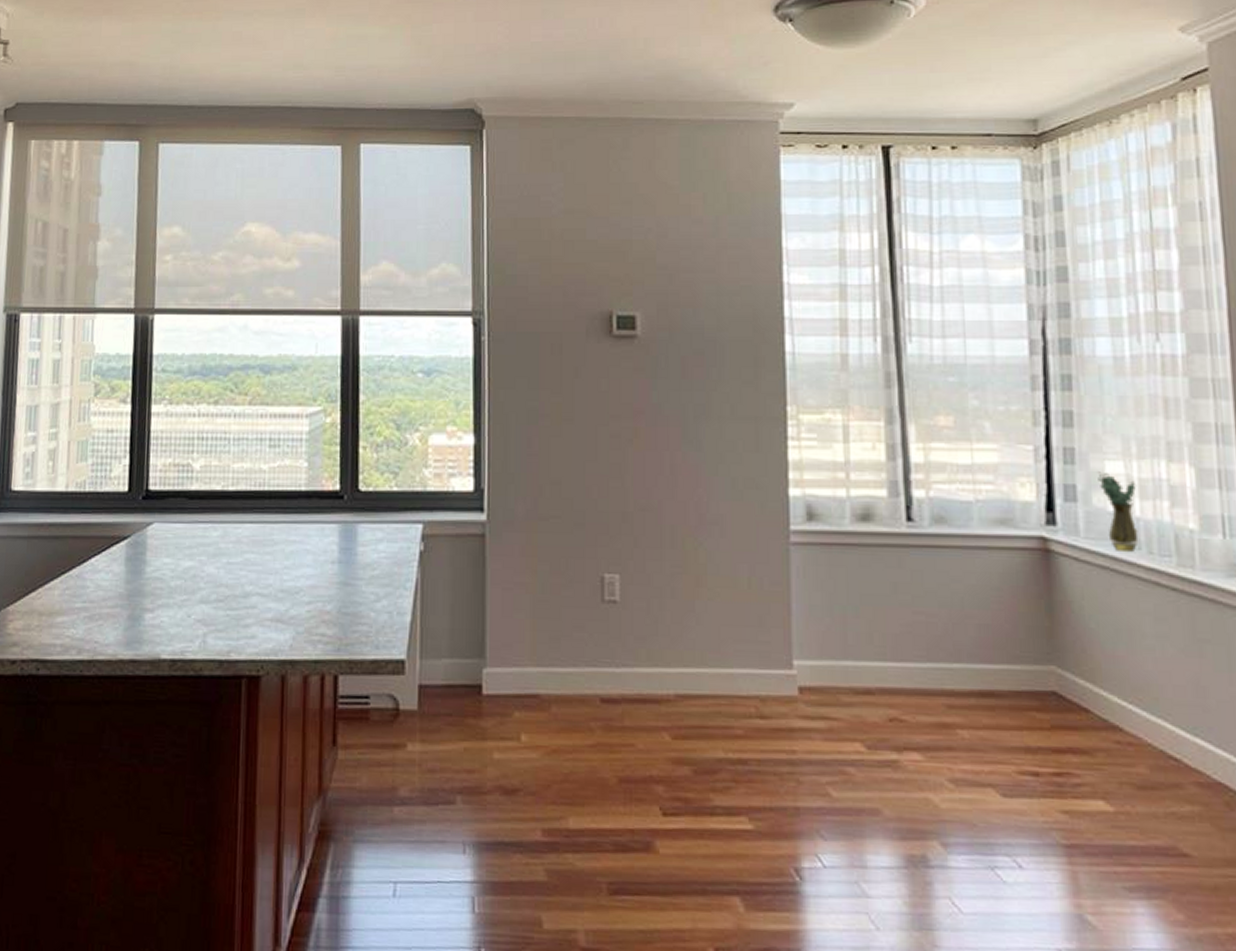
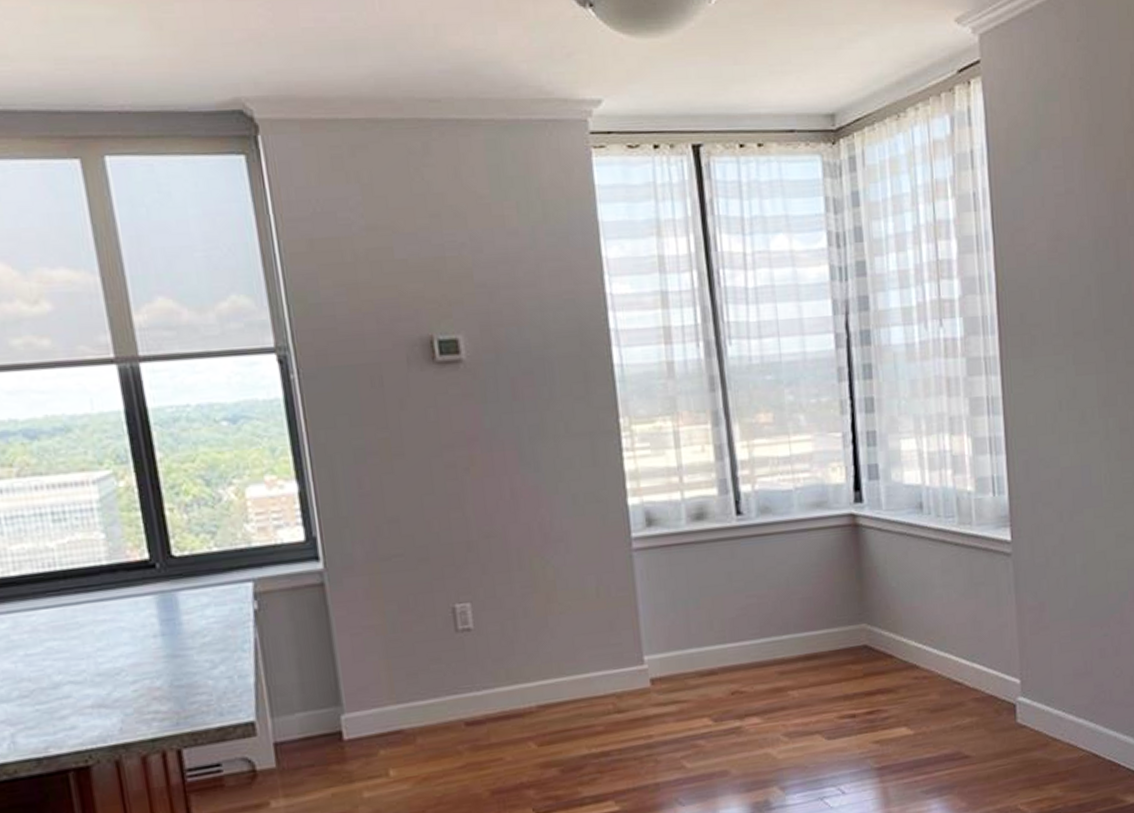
vase: present [1097,471,1139,553] -> none [895,450,929,519]

